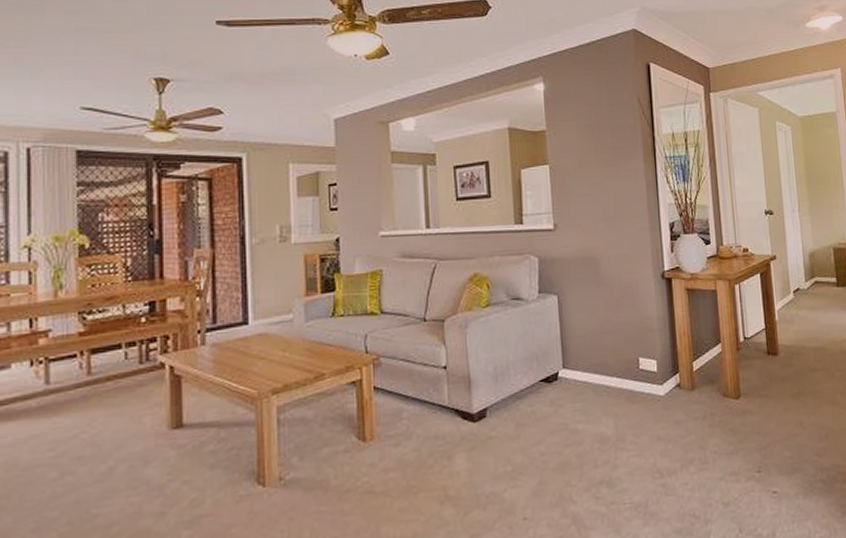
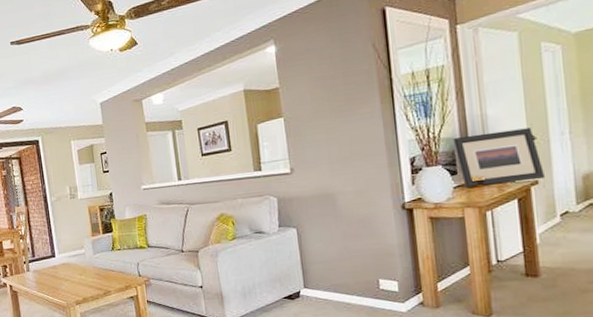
picture frame: none [707,202,782,258] -> present [453,127,546,188]

